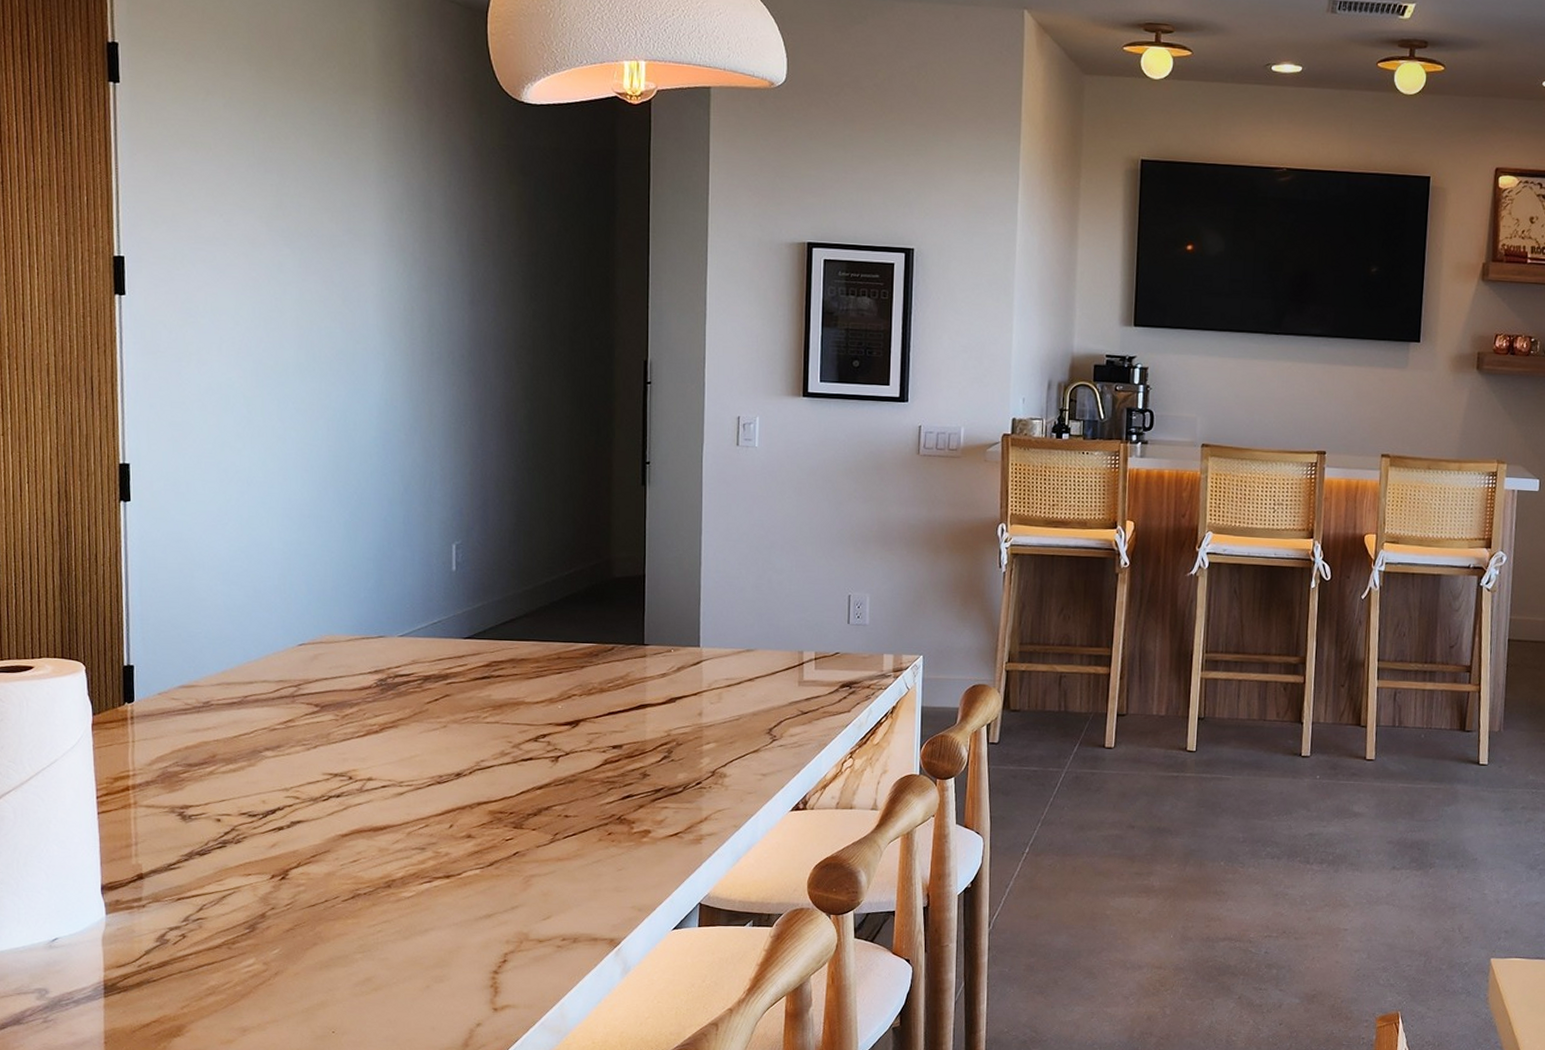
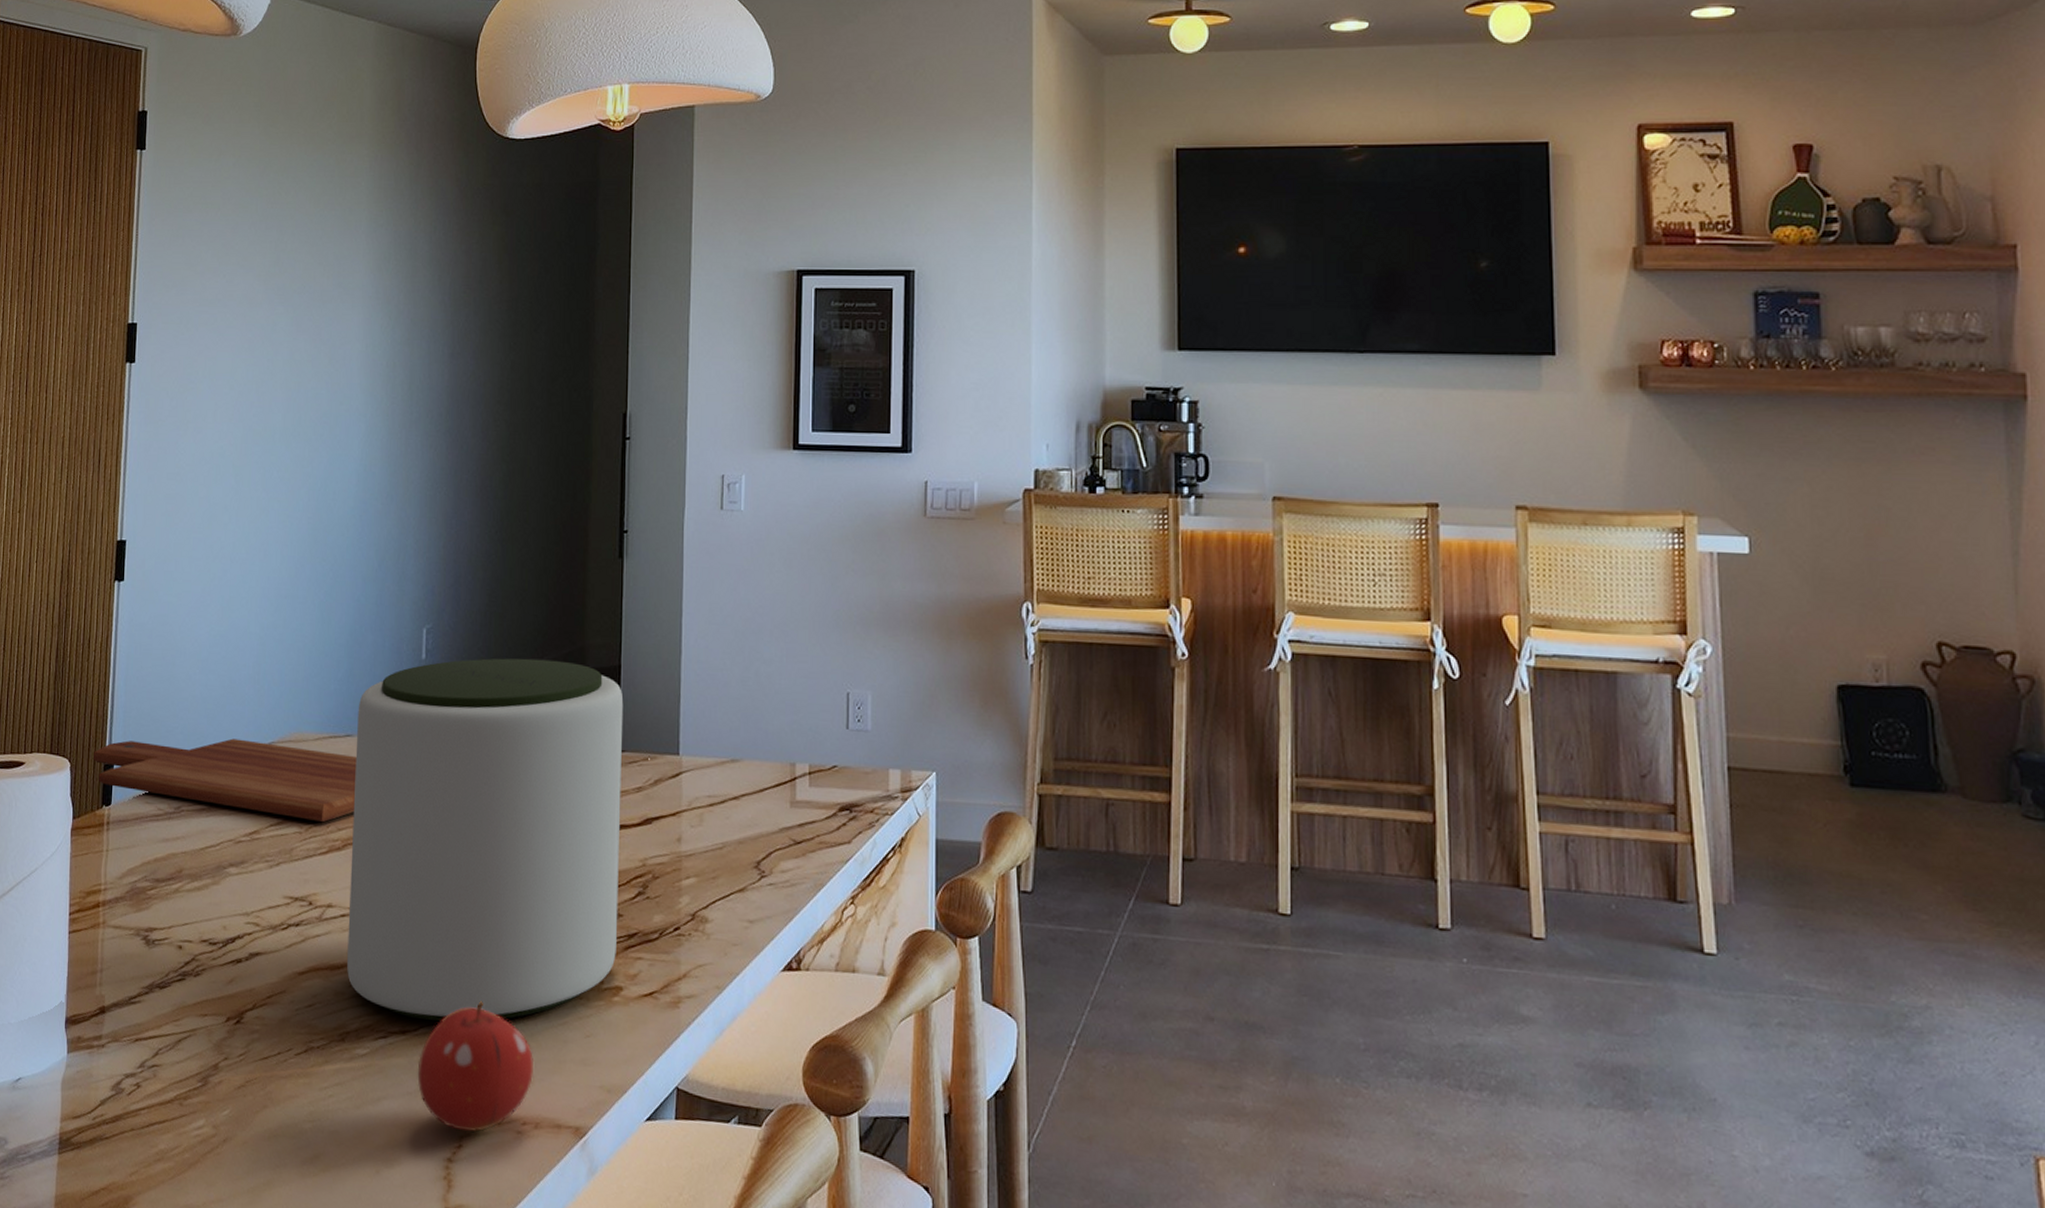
cutting board: none [110,641,391,711] -> present [93,738,357,823]
plant pot: none [389,569,648,866] -> present [347,658,624,1021]
fruit: none [462,848,572,950] -> present [417,1001,535,1132]

